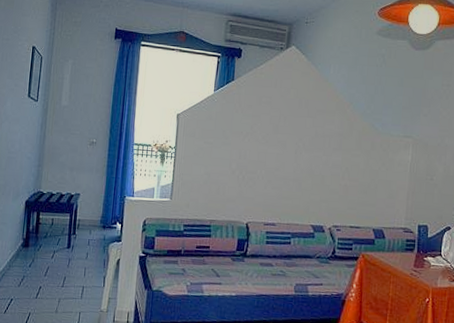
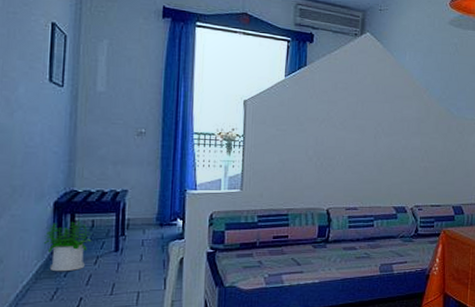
potted plant: none [16,218,52,262] -> present [43,221,92,272]

